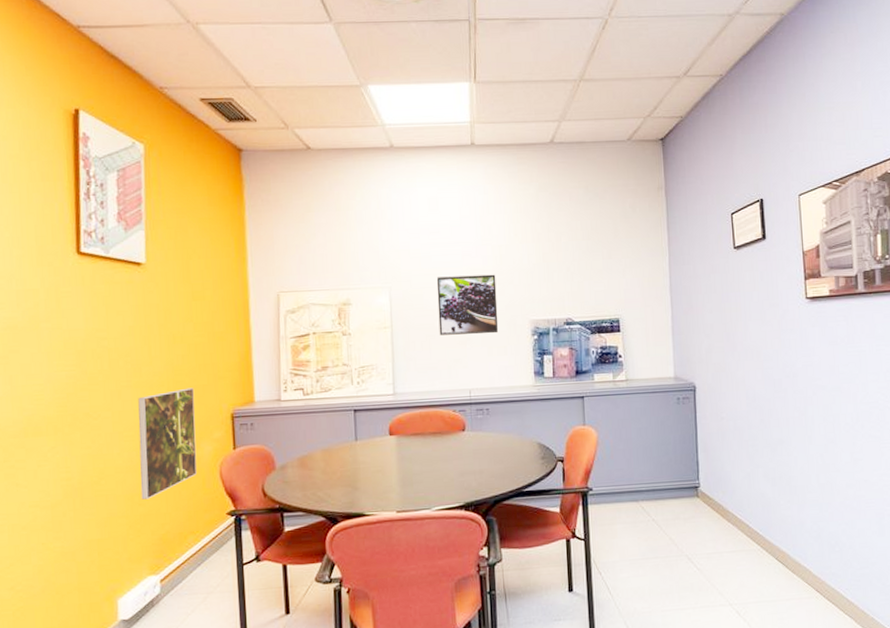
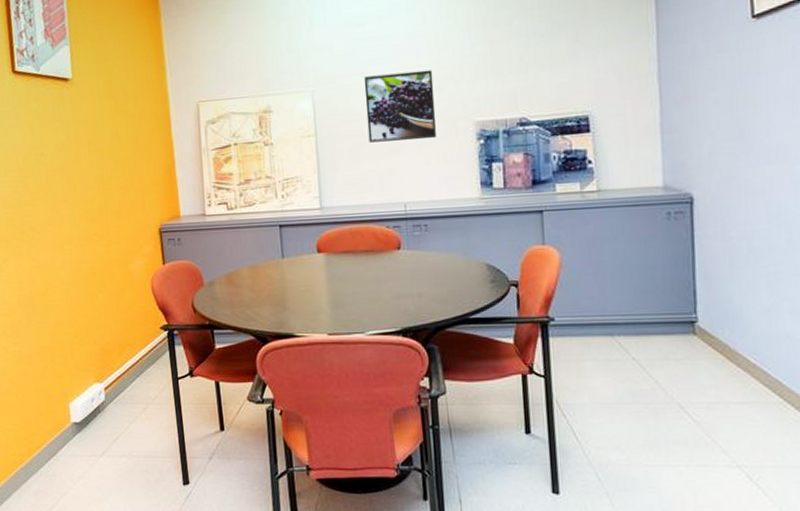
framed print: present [138,388,197,500] -> none [74,202,131,311]

